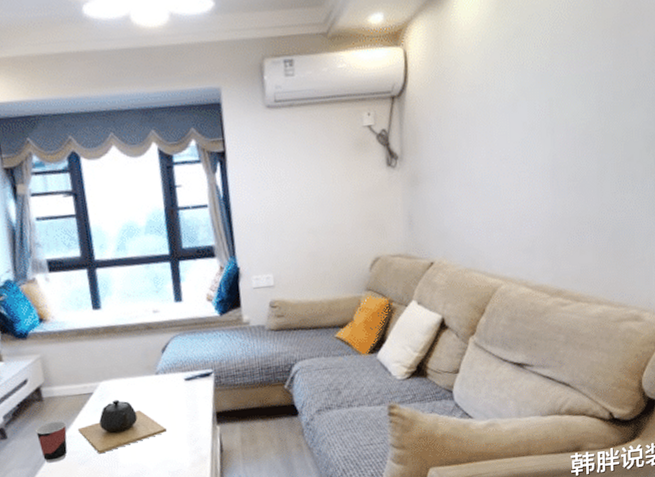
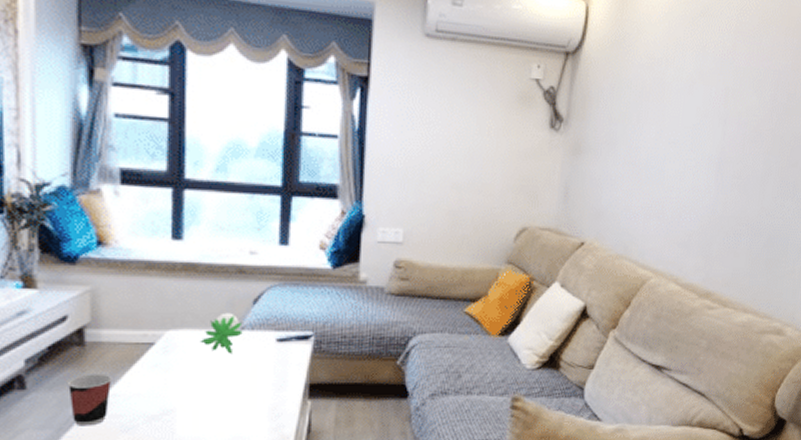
teapot: present [78,399,167,454] -> none [127,355,243,421]
flower: none [126,362,158,395] -> present [200,312,243,354]

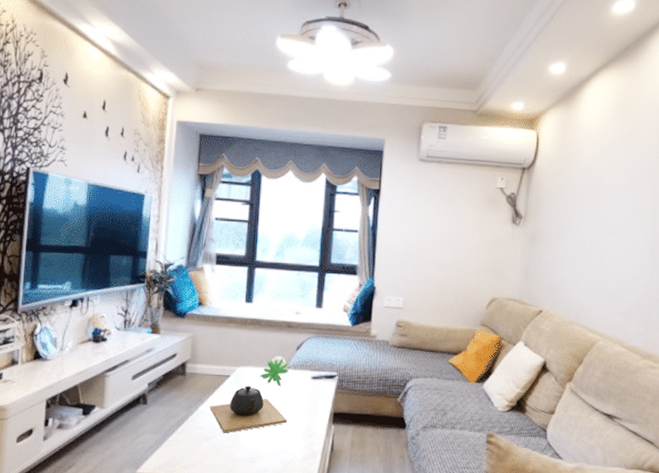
cup: present [66,373,113,426] -> none [172,395,201,434]
teapot: none [127,355,243,421] -> present [210,385,287,433]

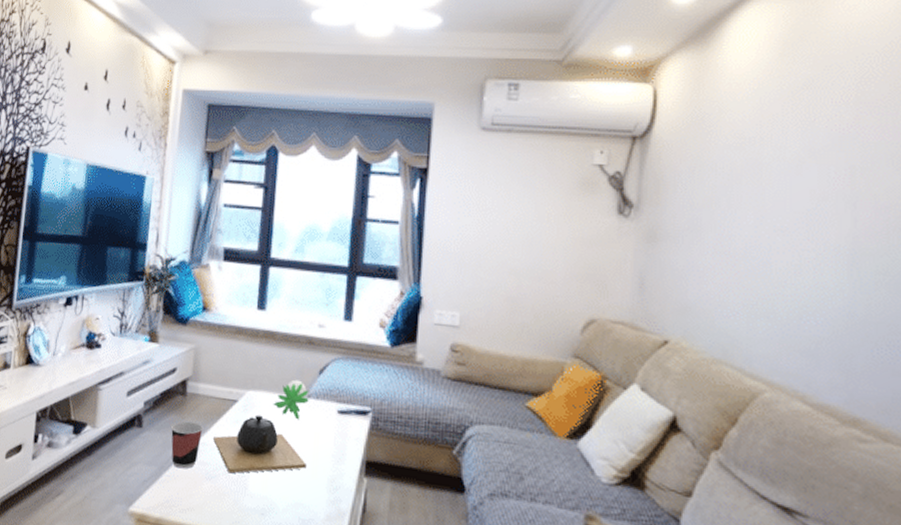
cup: none [172,395,201,434] -> present [170,421,204,469]

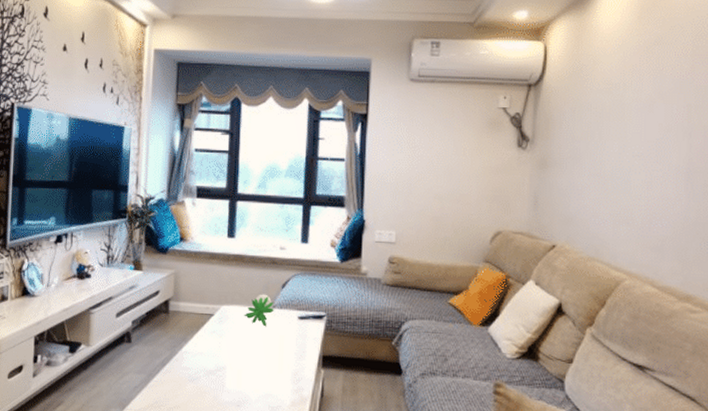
cup: present [170,421,204,469] -> none [156,334,185,375]
teapot: present [213,415,306,474] -> none [194,325,274,375]

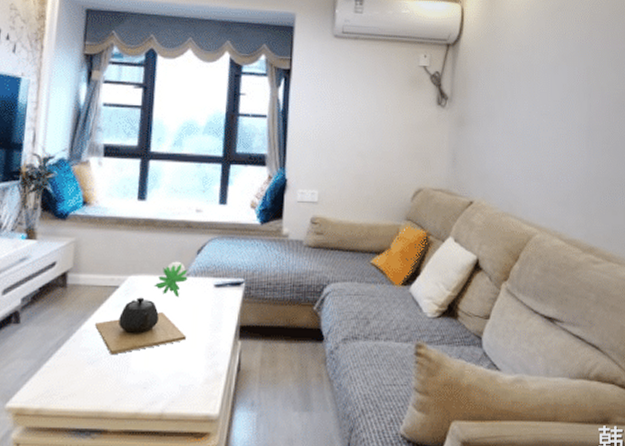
teapot: none [194,325,274,375] -> present [95,297,186,355]

